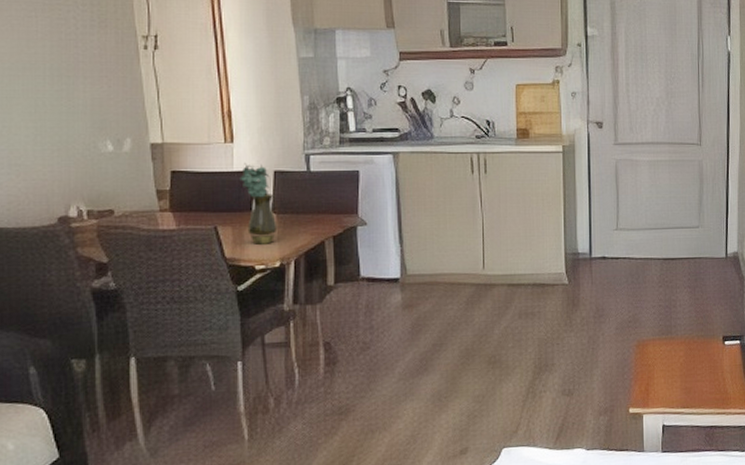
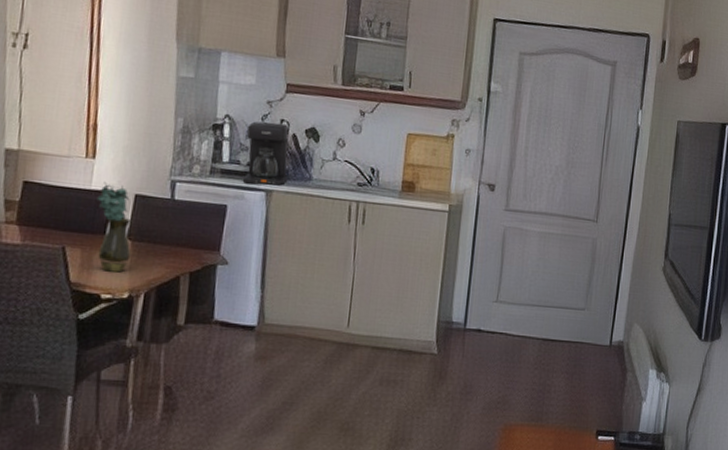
coffee maker: none [369,89,412,149] -> present [243,121,289,186]

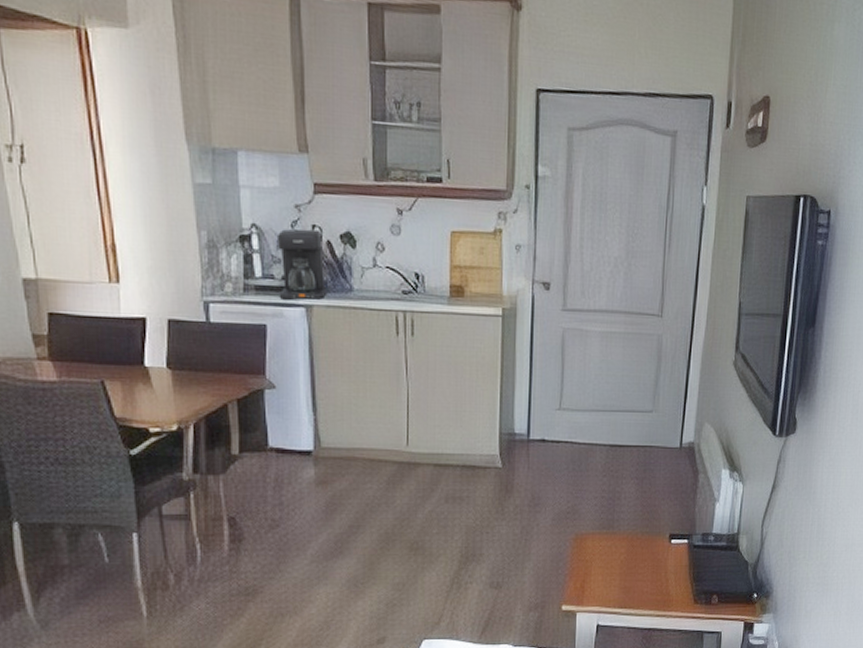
vase: present [96,182,132,273] -> none [128,308,174,404]

